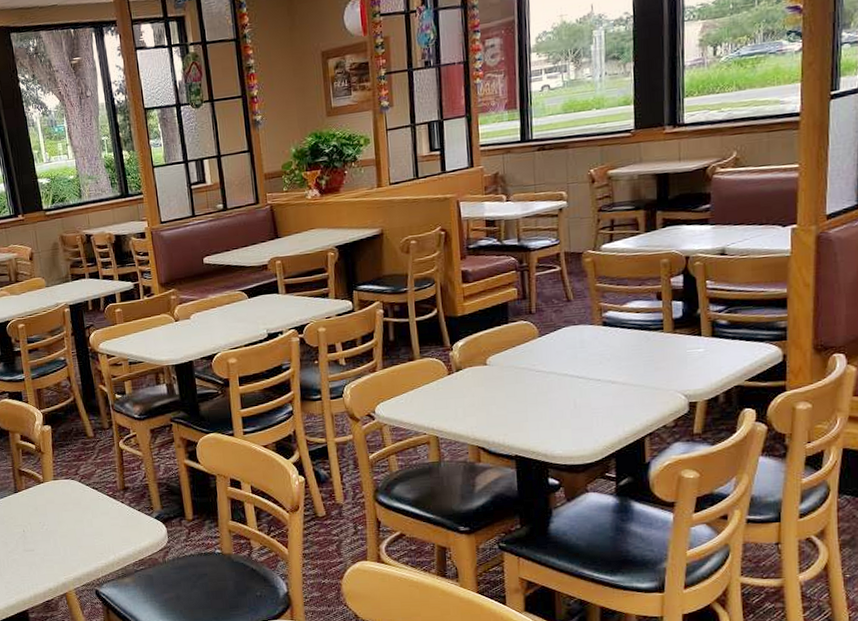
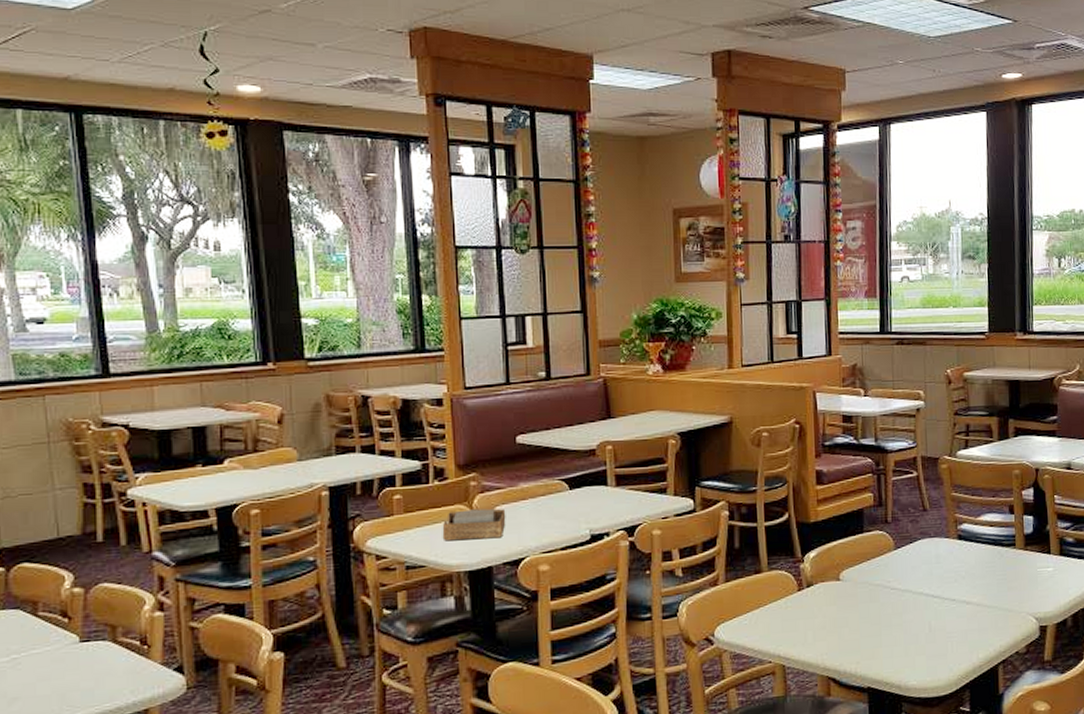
napkin holder: none [153,316,201,343] -> present [442,508,506,542]

